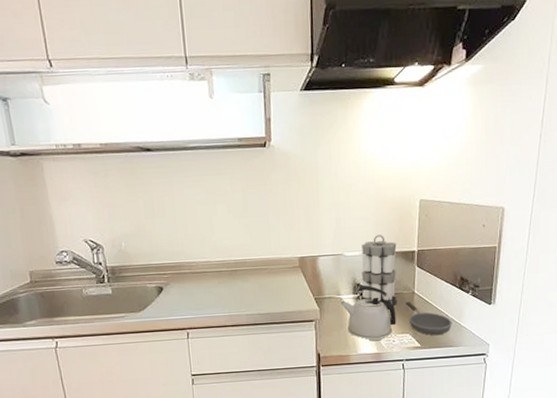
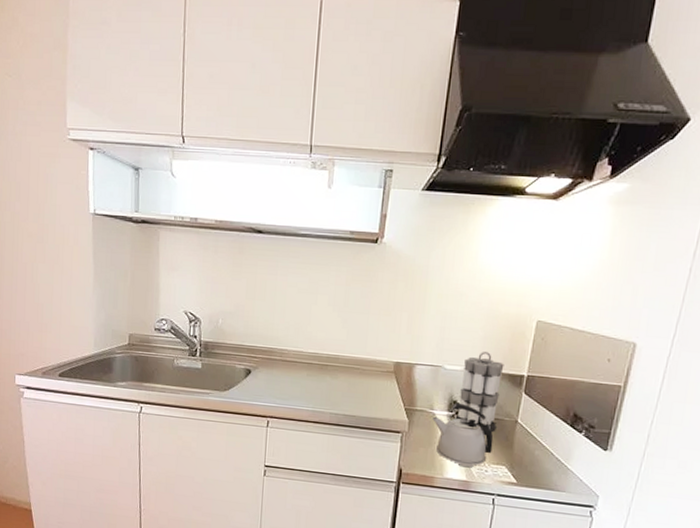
frying pan: present [406,302,452,336] -> none [505,430,557,475]

